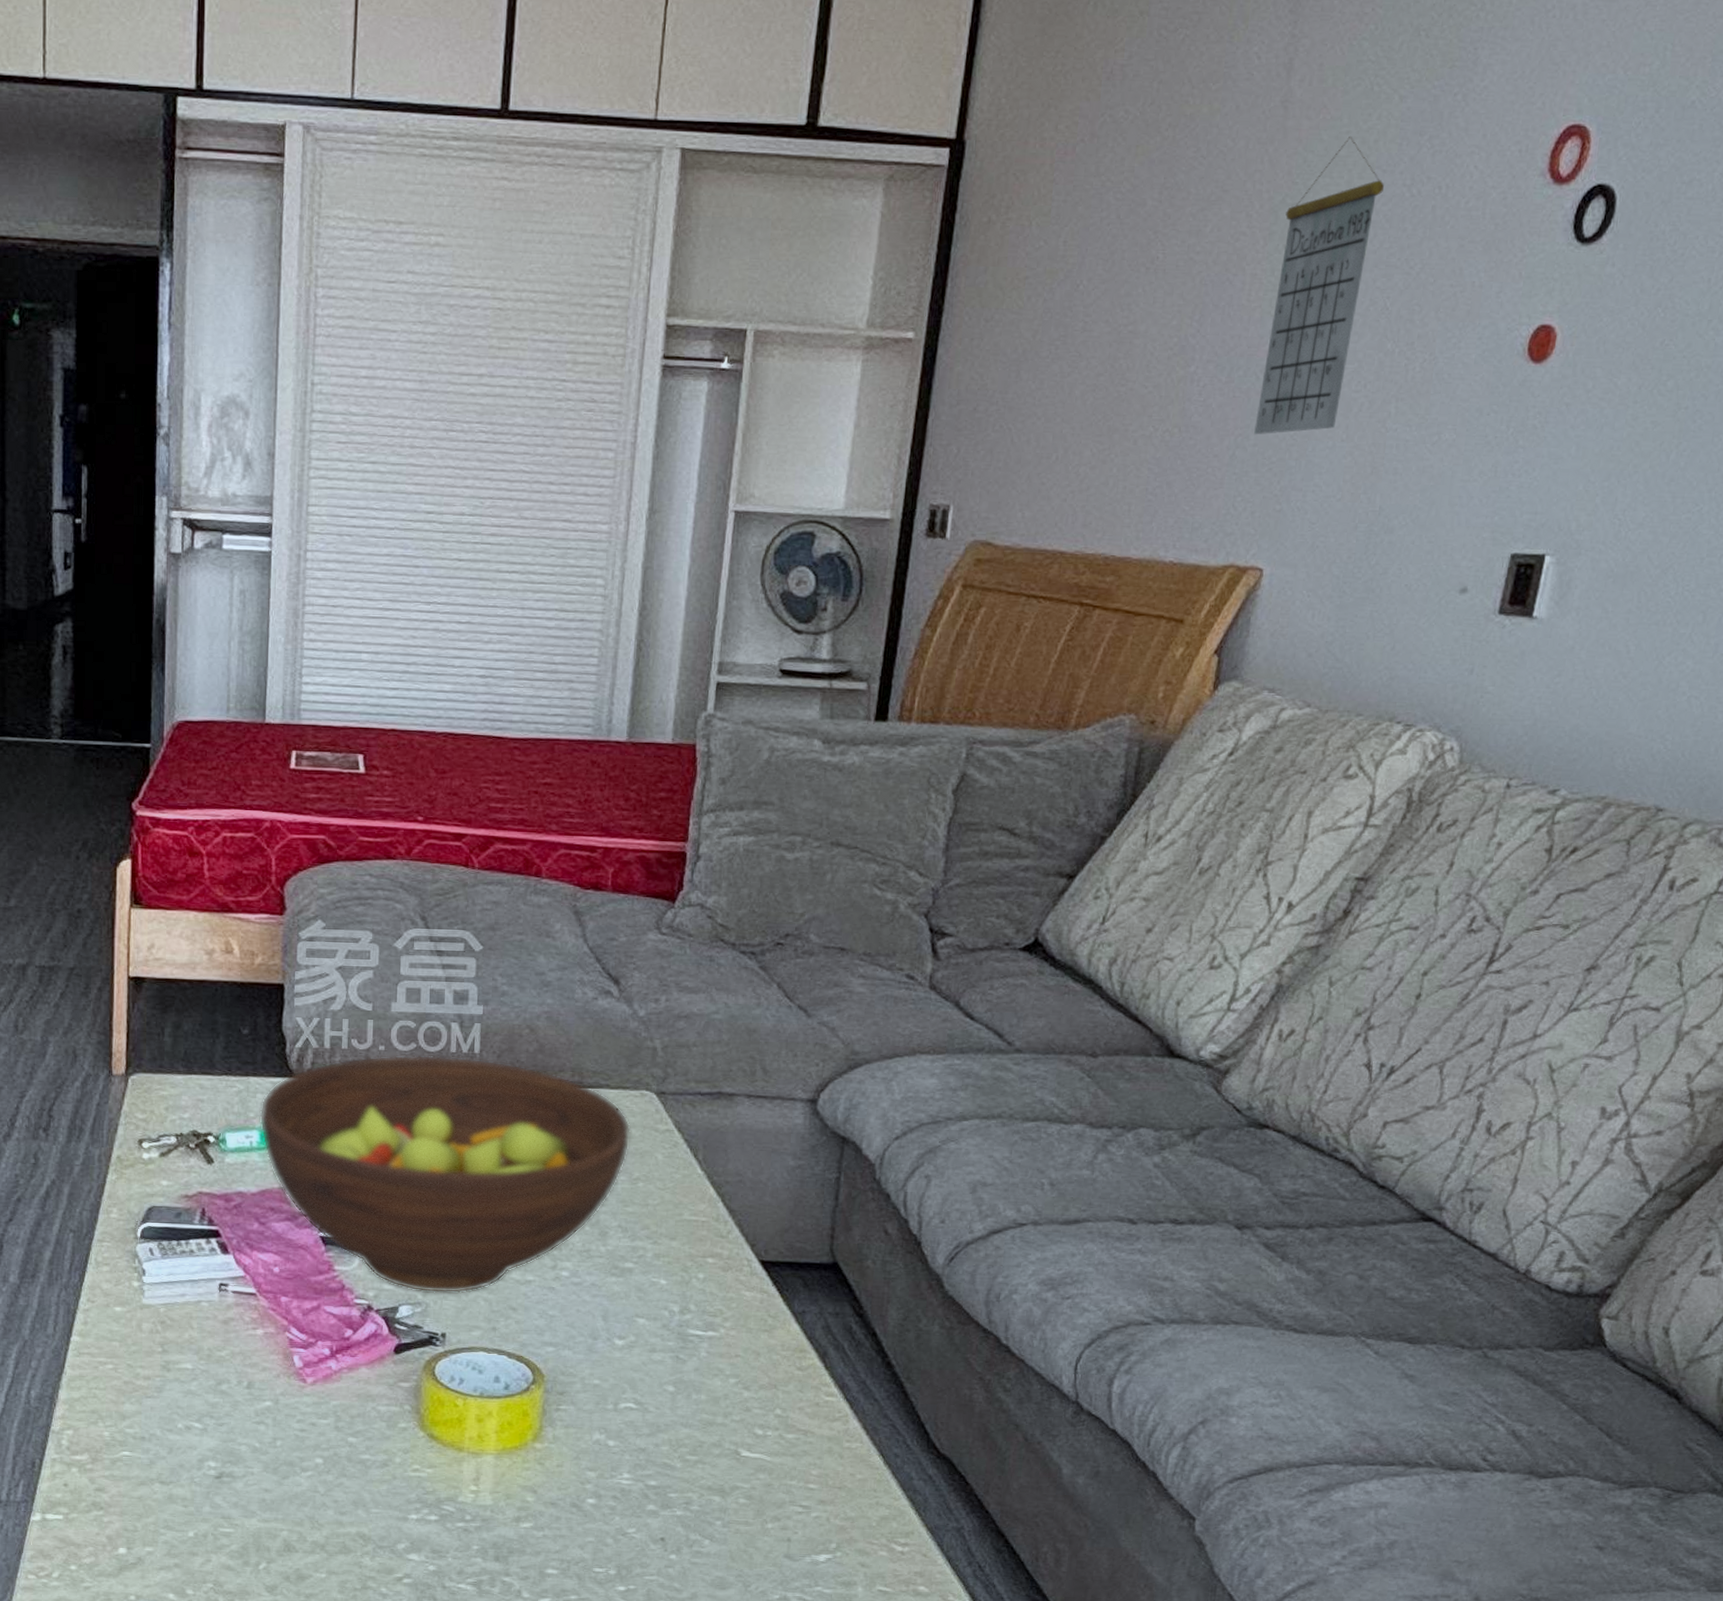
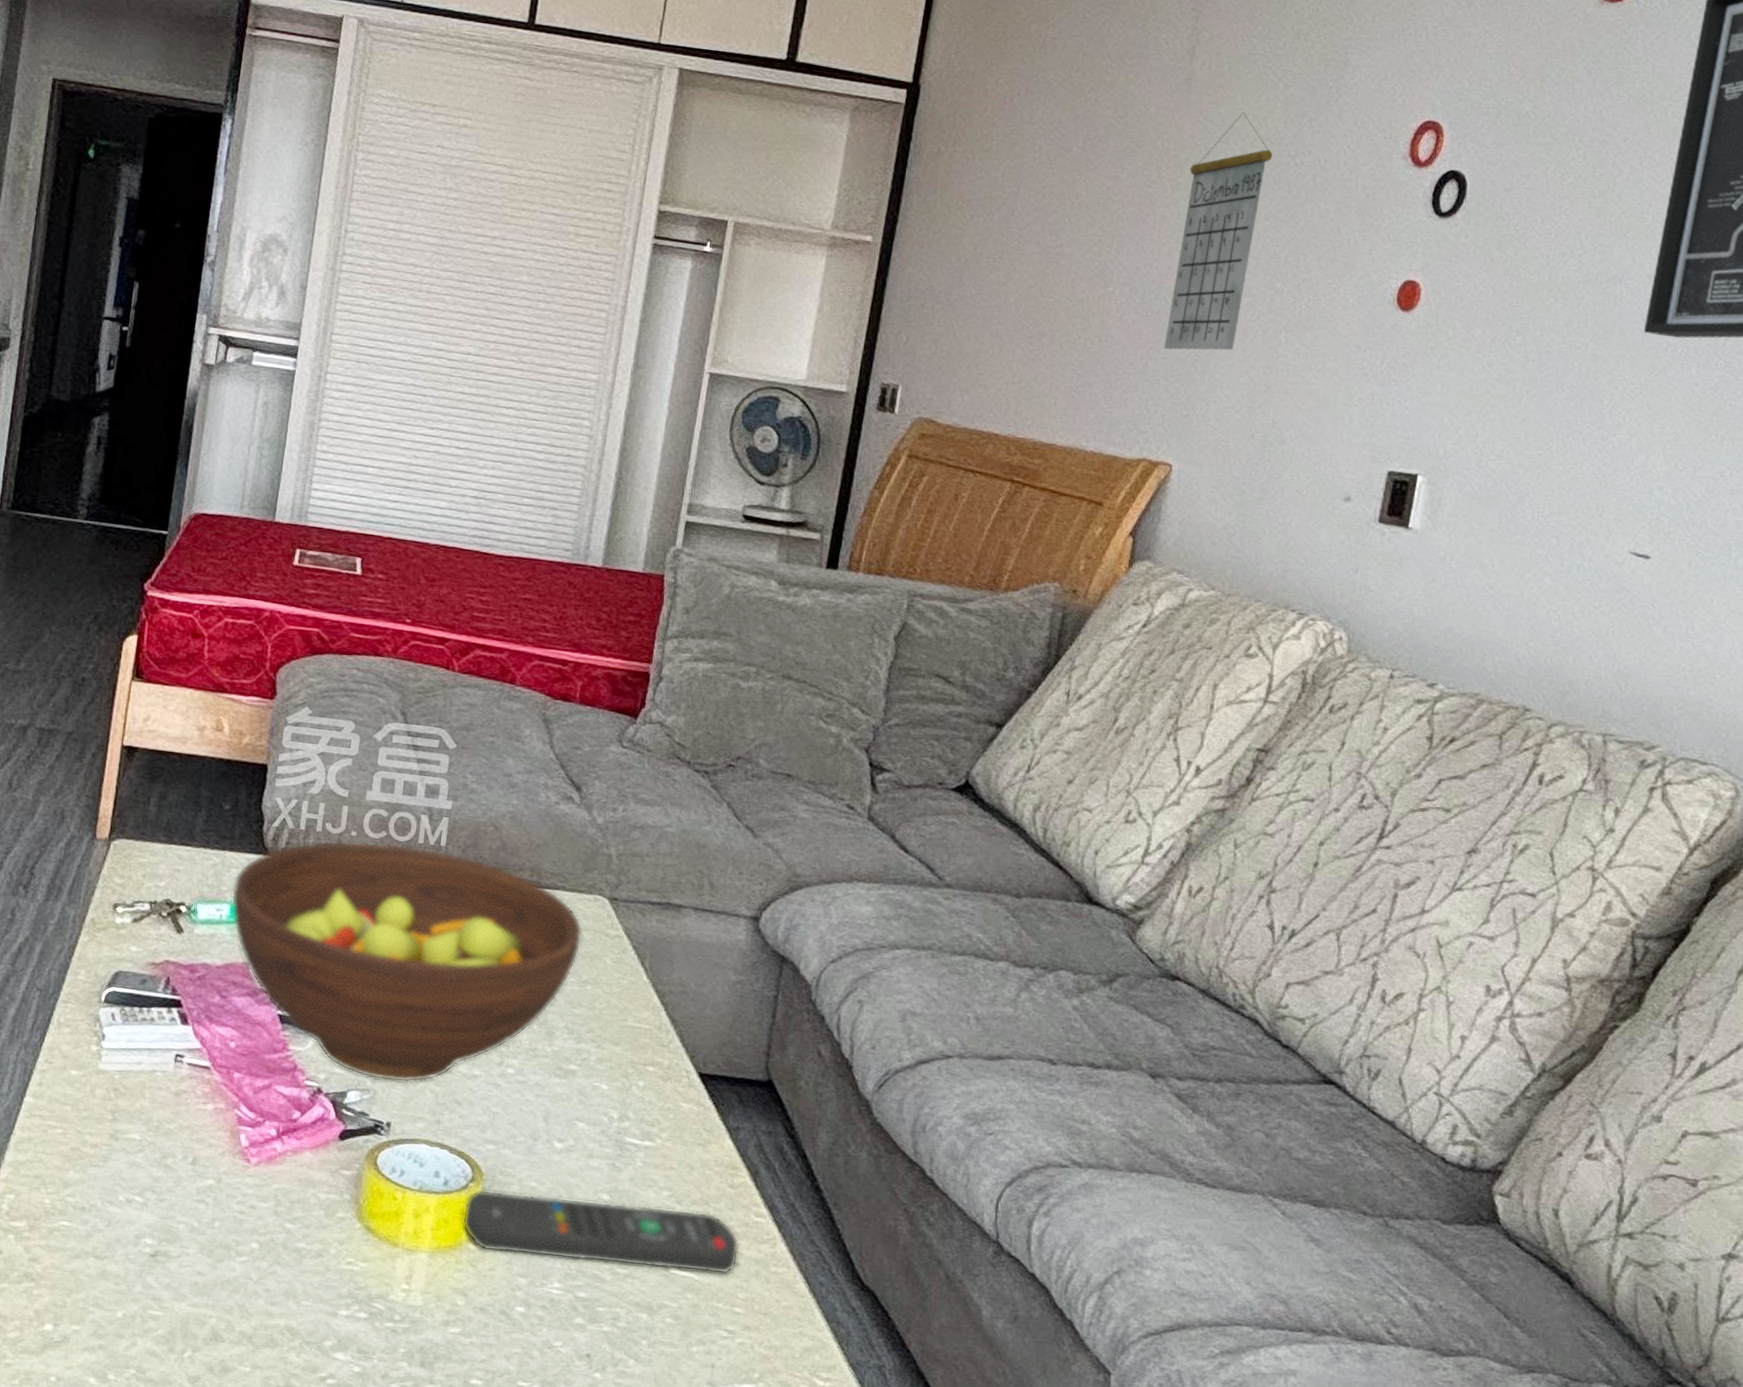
remote control: none [526,1390,811,1454] -> present [462,1189,740,1275]

